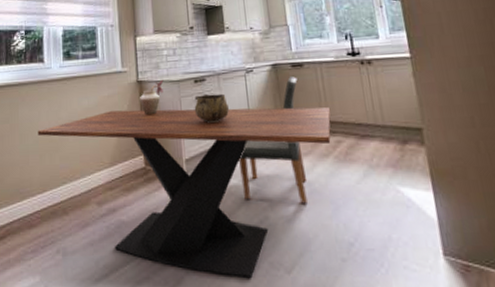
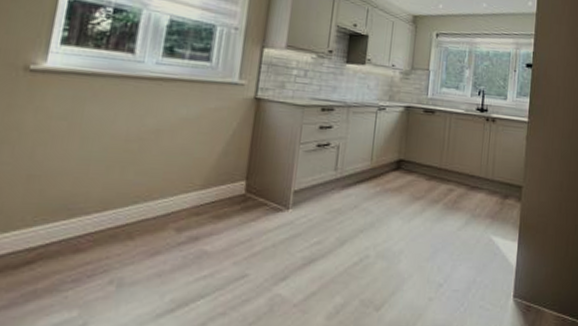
dining table: present [37,107,331,278] -> none [108,126,451,314]
vase: present [139,80,164,116] -> none [252,102,287,139]
decorative bowl: present [194,93,229,123] -> none [314,125,353,156]
dining chair: present [239,75,307,204] -> none [349,120,427,246]

